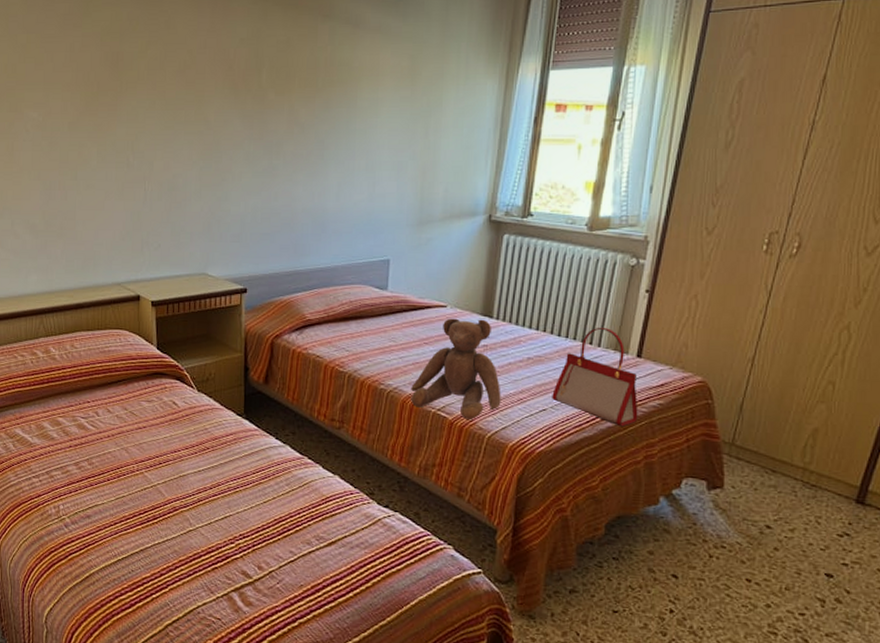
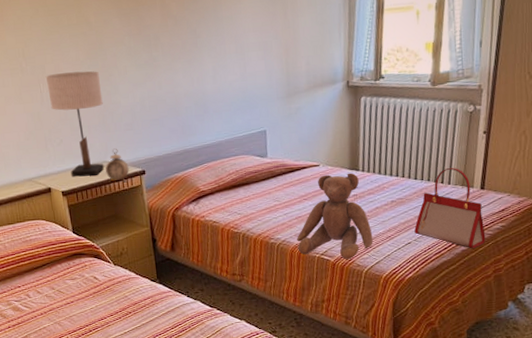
table lamp: none [152,172,211,288] -> present [45,71,105,177]
alarm clock: none [203,260,229,299] -> present [105,148,129,182]

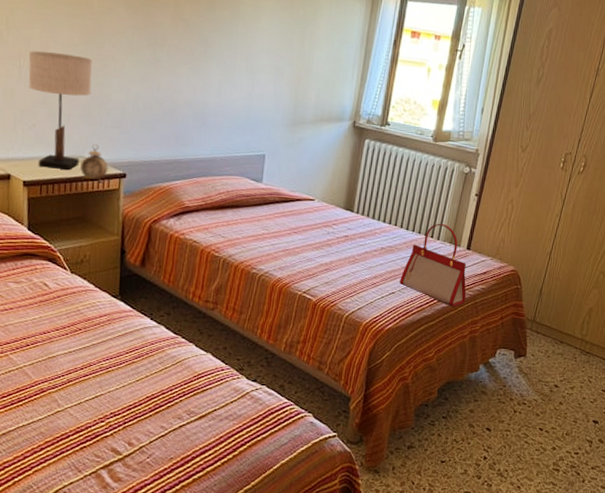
teddy bear: present [297,172,373,259] -> none [280,210,358,301]

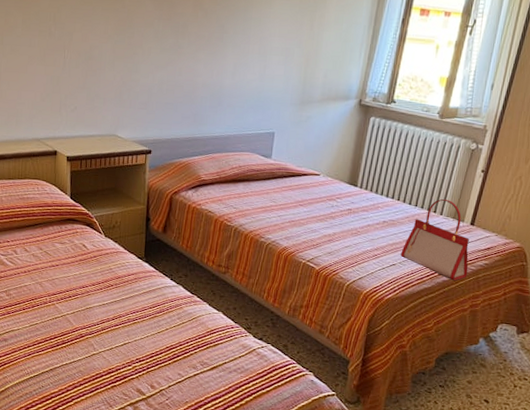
table lamp: present [28,50,92,170] -> none [71,42,124,147]
alarm clock: present [80,144,108,182] -> none [113,124,136,158]

